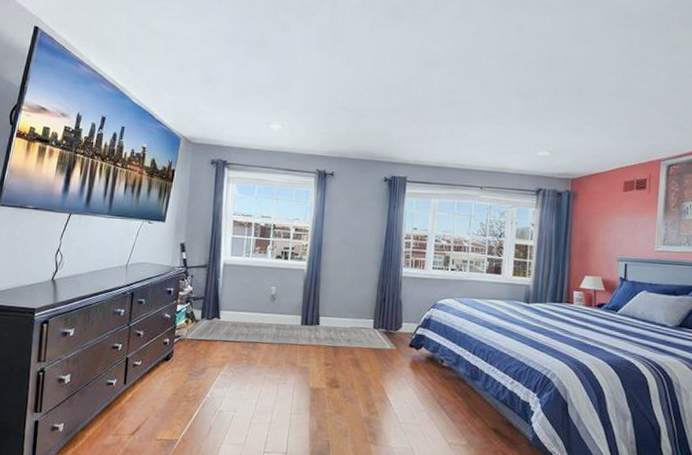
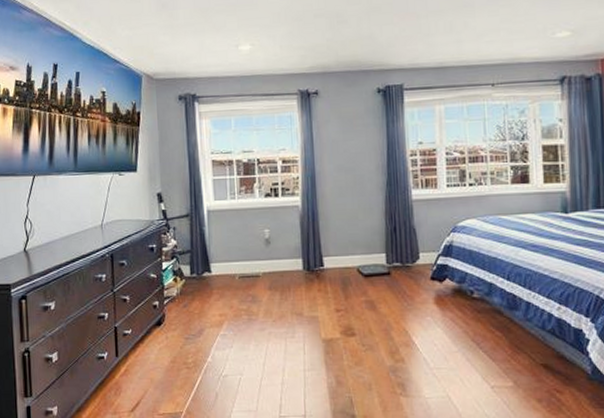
rug: present [179,319,397,350] -> none [169,263,416,300]

